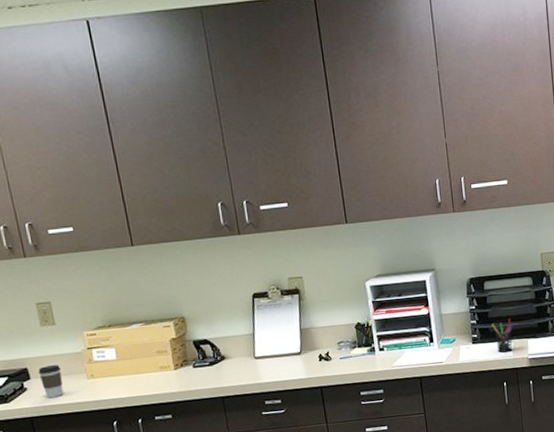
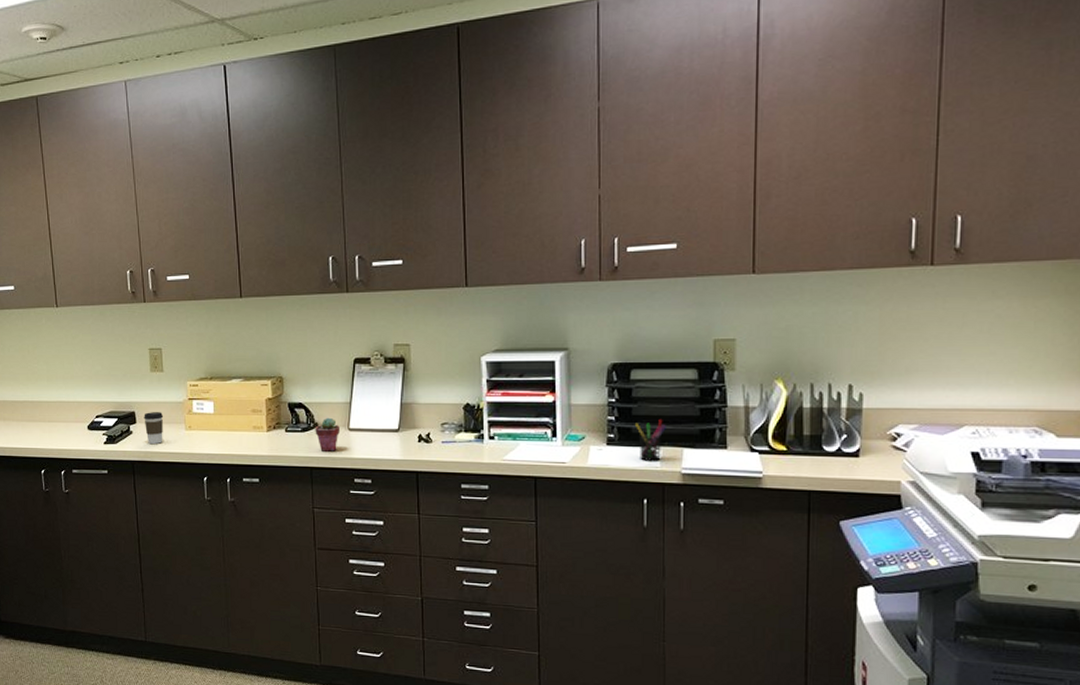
potted succulent: none [222,349,247,381] -> present [315,417,340,452]

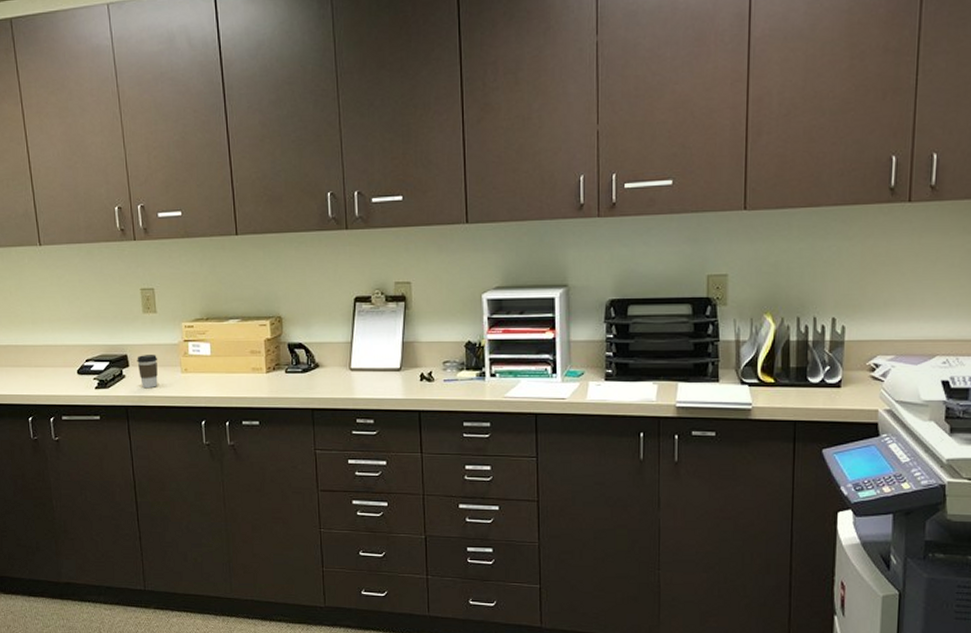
potted succulent: present [315,417,340,452] -> none [315,357,341,392]
pen holder: present [636,418,666,461] -> none [633,353,662,395]

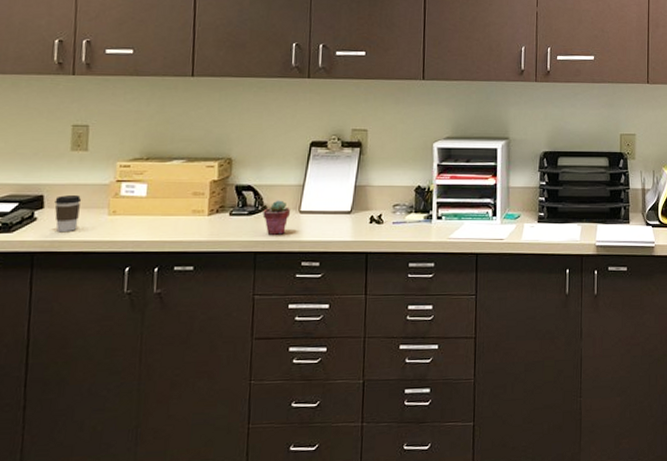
potted succulent: none [315,357,341,392] -> present [262,200,290,235]

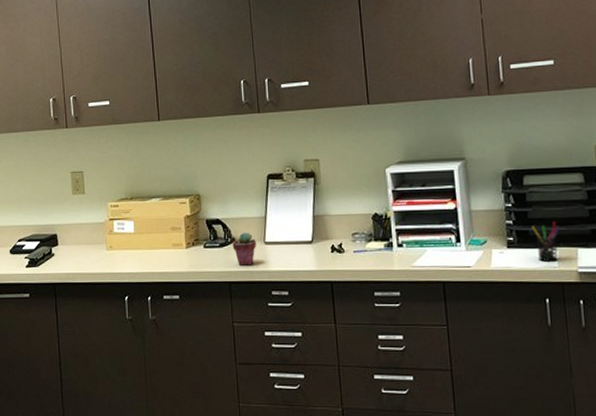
coffee cup: present [54,196,82,233] -> none [65,233,85,266]
pen holder: none [561,199,585,236] -> present [532,221,560,262]

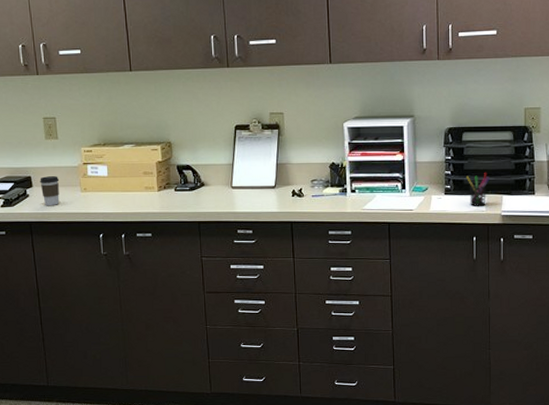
coffee cup: none [65,233,85,266] -> present [40,176,60,206]
potted succulent: present [232,232,256,266] -> none [201,177,224,207]

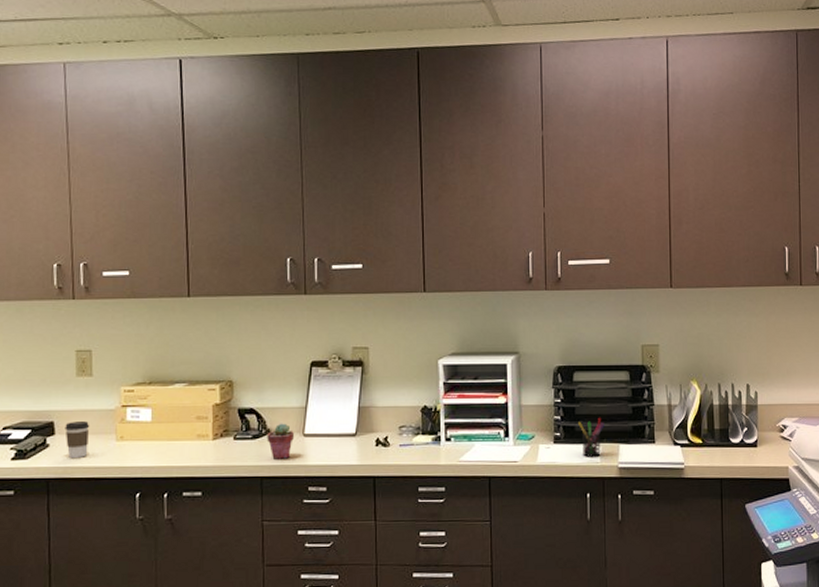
potted succulent: none [201,177,224,207] -> present [267,423,294,459]

